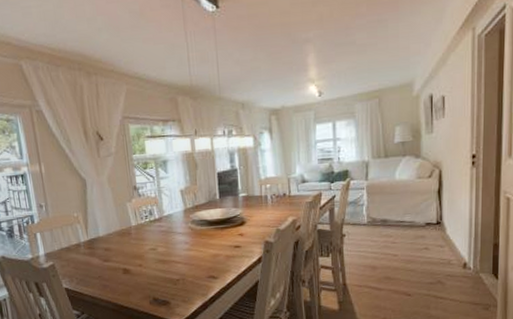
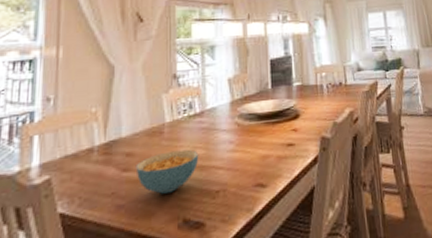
cereal bowl: none [113,247,161,279] -> present [135,149,199,194]

